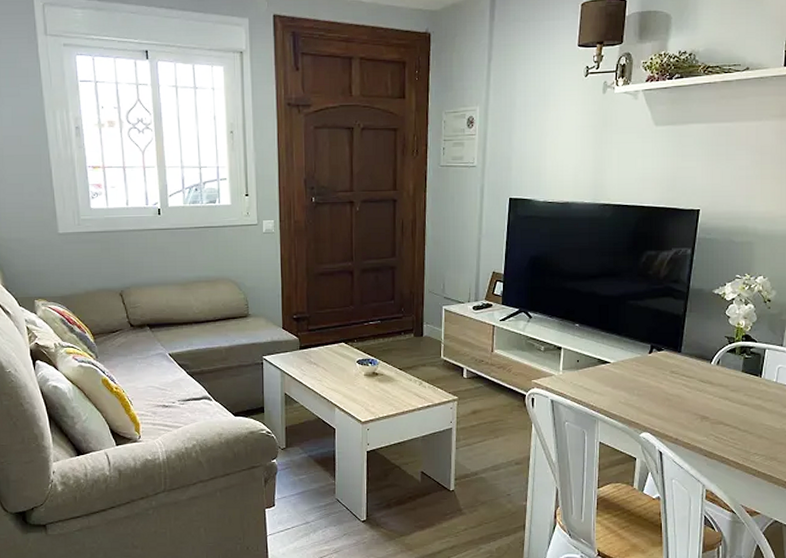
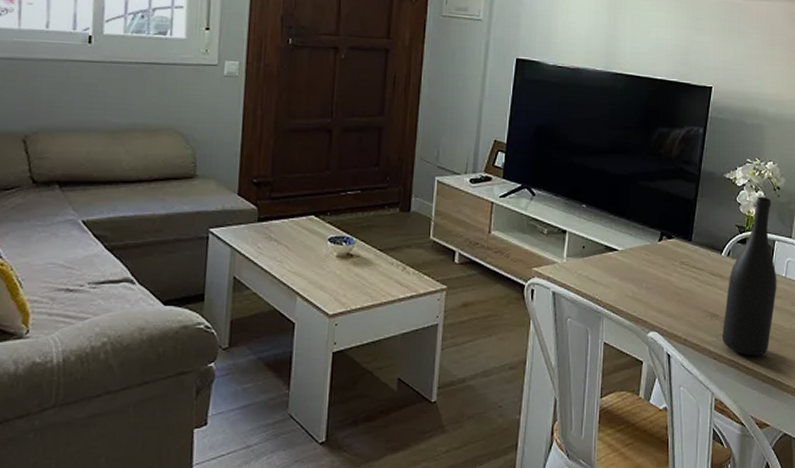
wine bottle: none [711,309,768,453] -> present [721,196,777,356]

